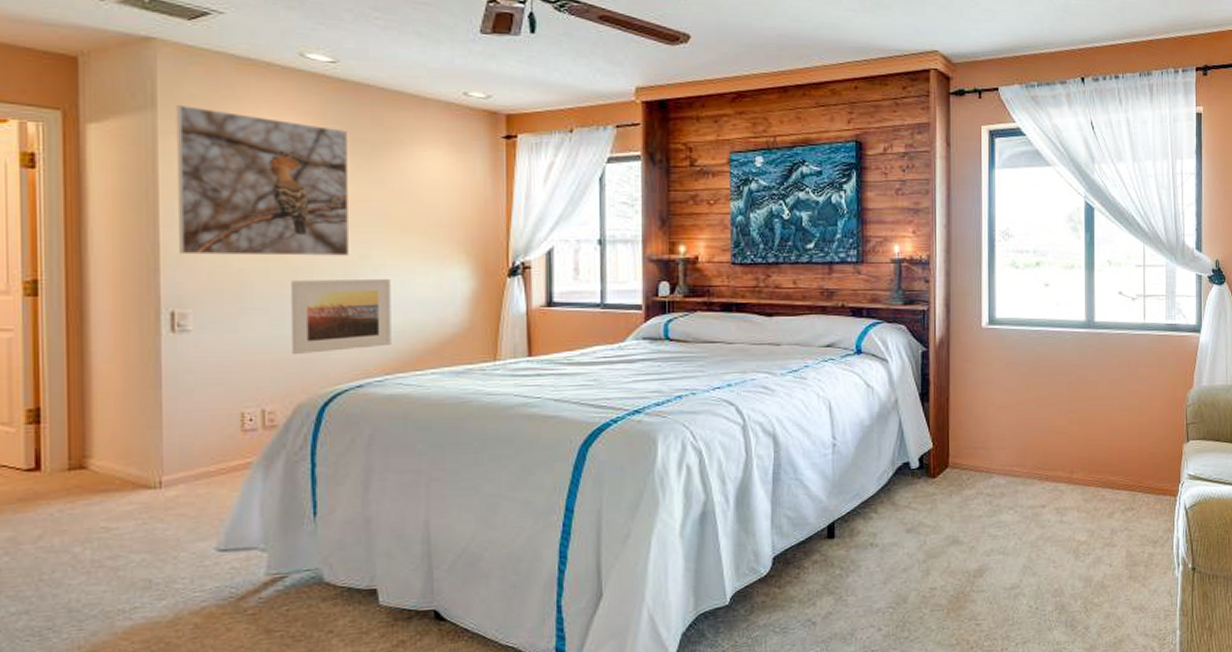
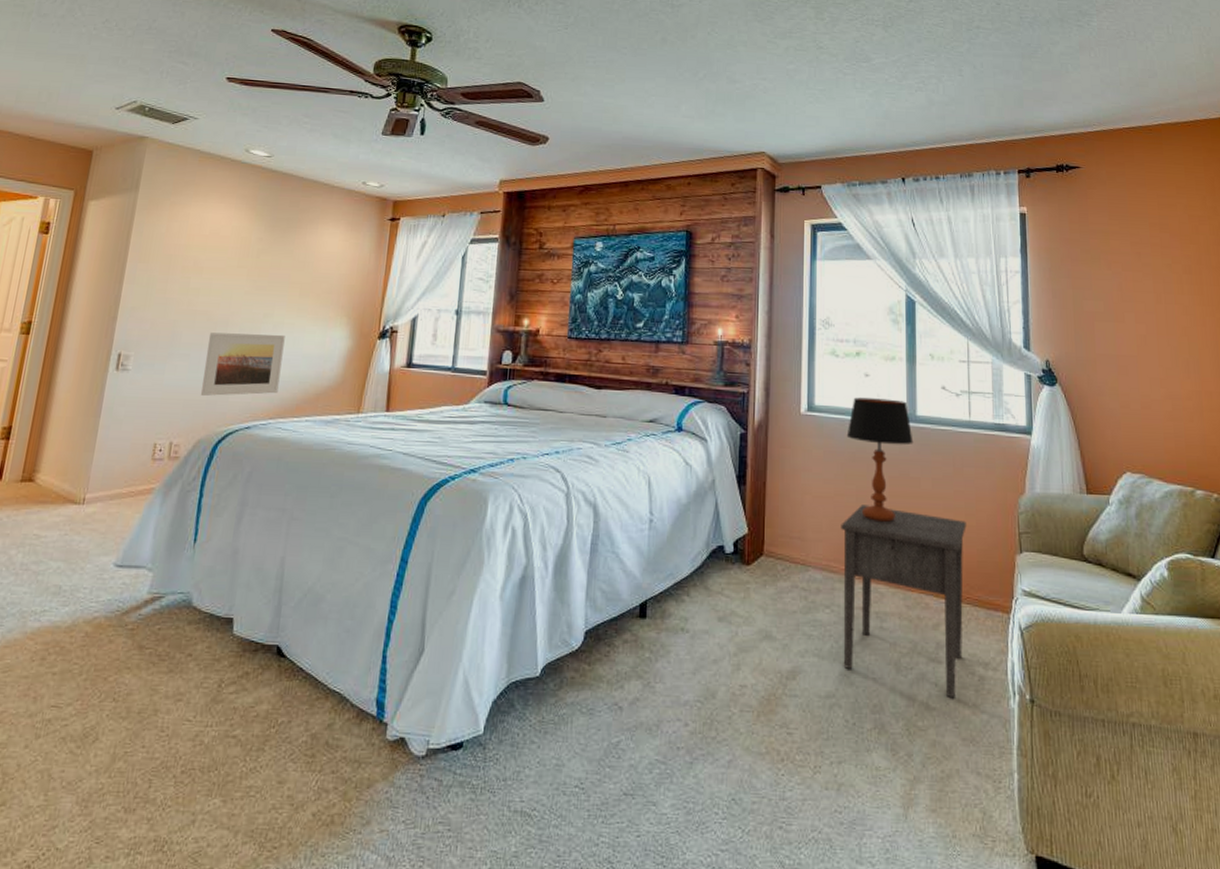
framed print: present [175,105,349,256] -> none [133,188,271,314]
nightstand: none [1023,411,1140,576] -> present [841,505,966,699]
table lamp: none [1027,307,1092,425] -> present [846,397,914,522]

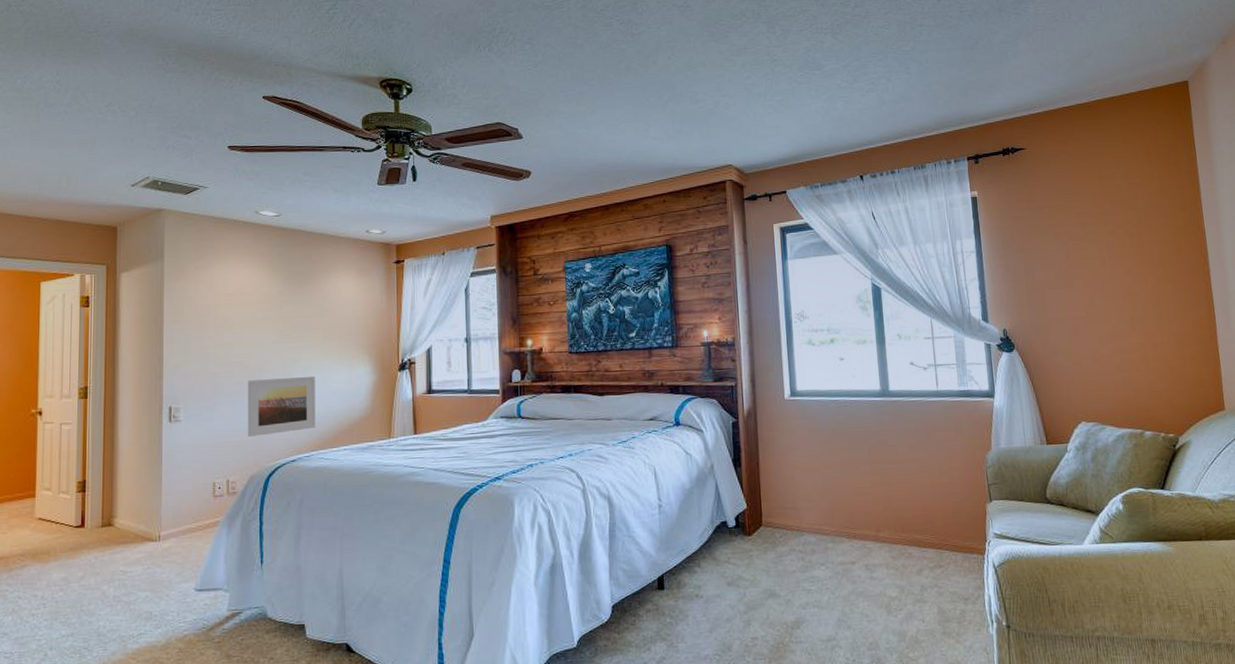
nightstand: present [841,505,966,699] -> none [828,473,945,632]
table lamp: present [846,397,914,522] -> none [827,378,888,487]

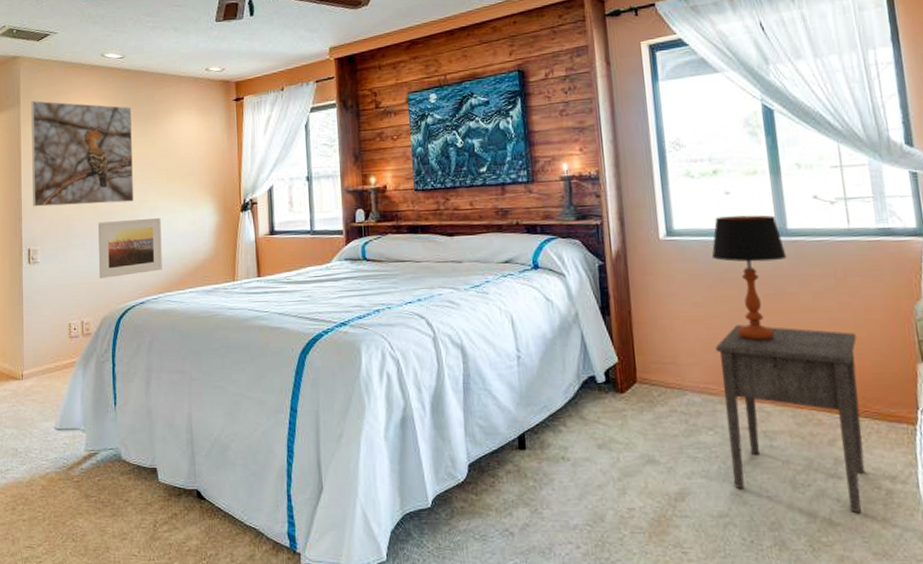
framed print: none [175,255,287,364] -> present [30,101,133,207]
table lamp: none [827,378,888,487] -> present [711,215,787,341]
nightstand: none [828,473,945,632] -> present [715,325,866,514]

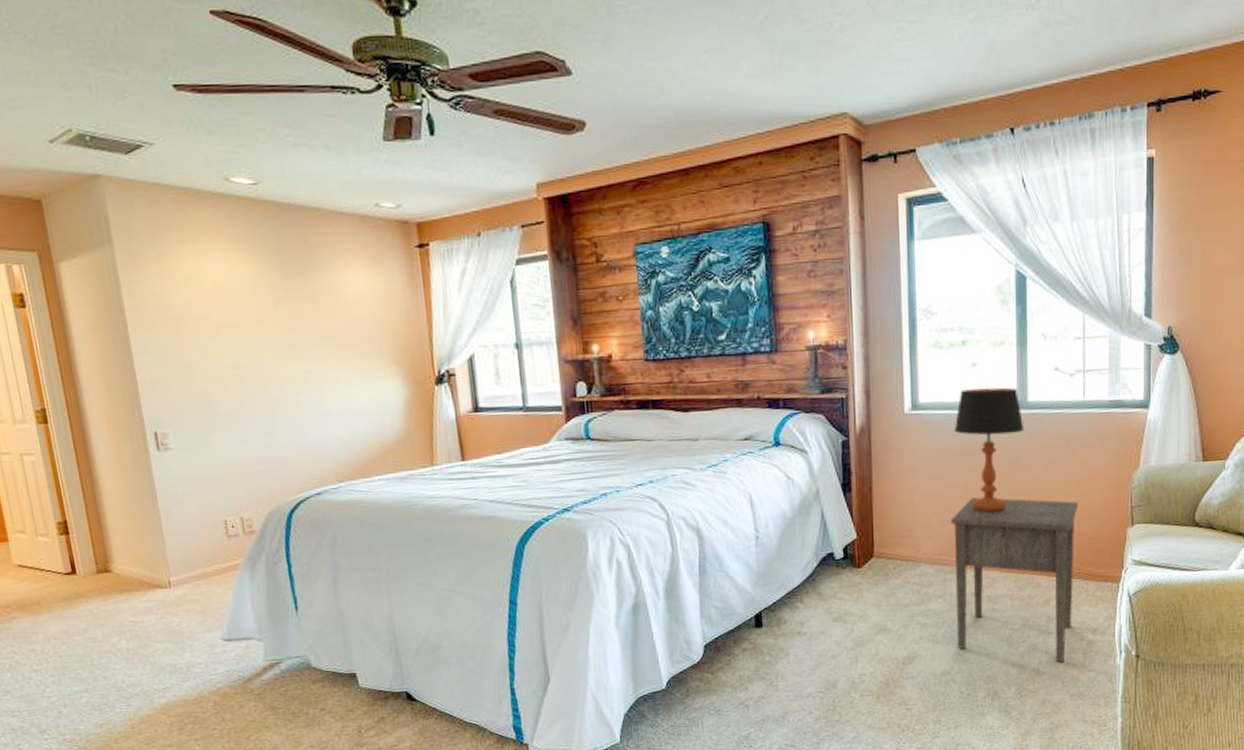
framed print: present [30,101,133,207] -> none [128,238,293,380]
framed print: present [97,217,162,279] -> none [248,392,341,468]

